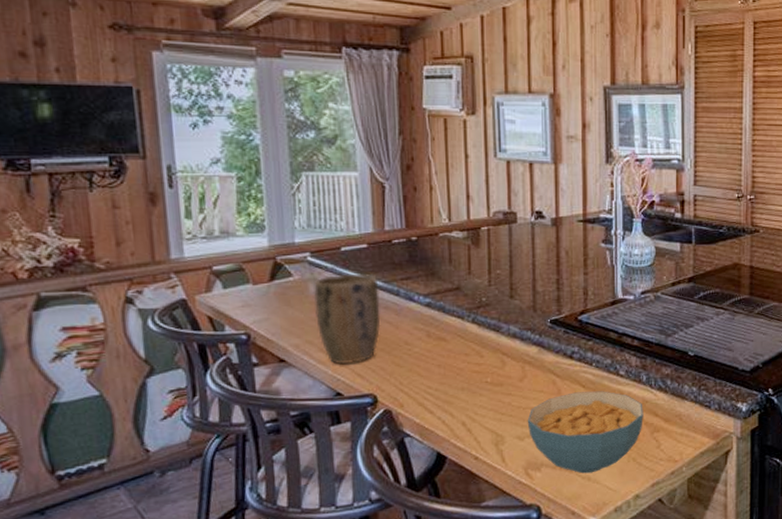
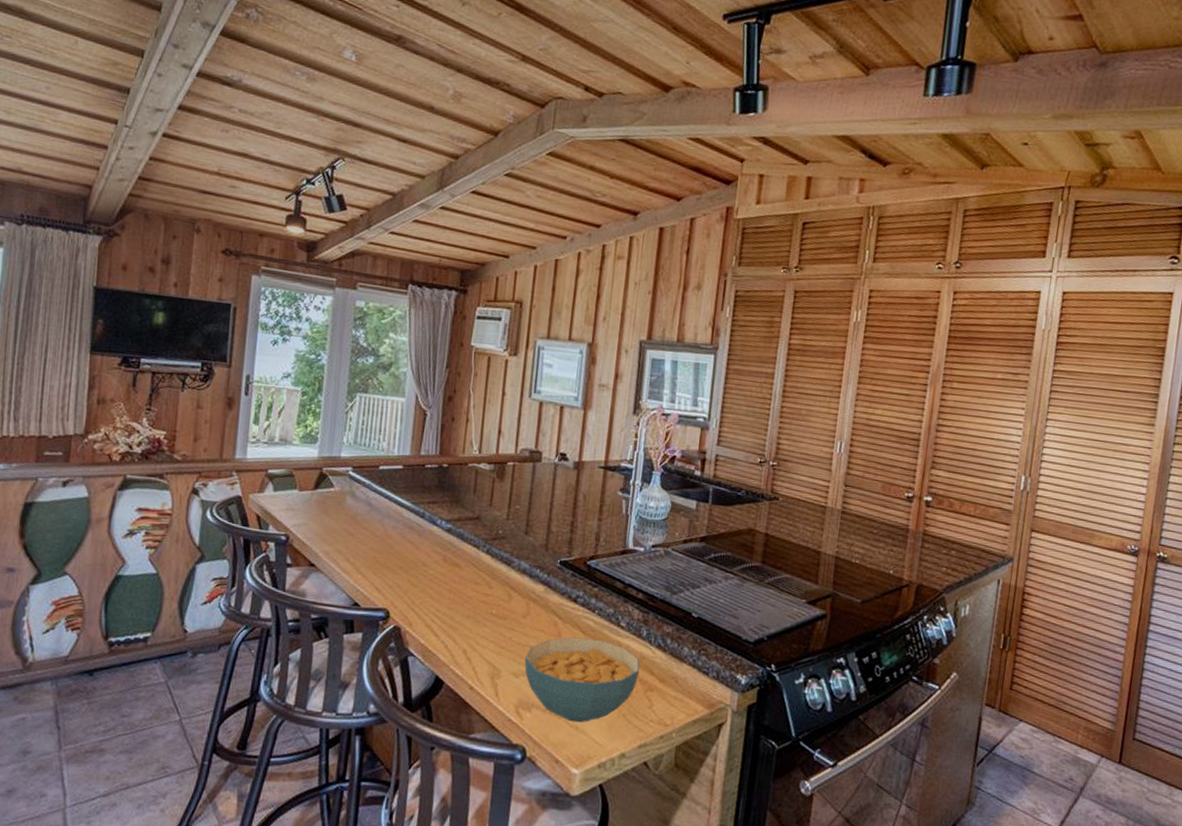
plant pot: present [313,274,381,364] -> none [347,490,407,577]

